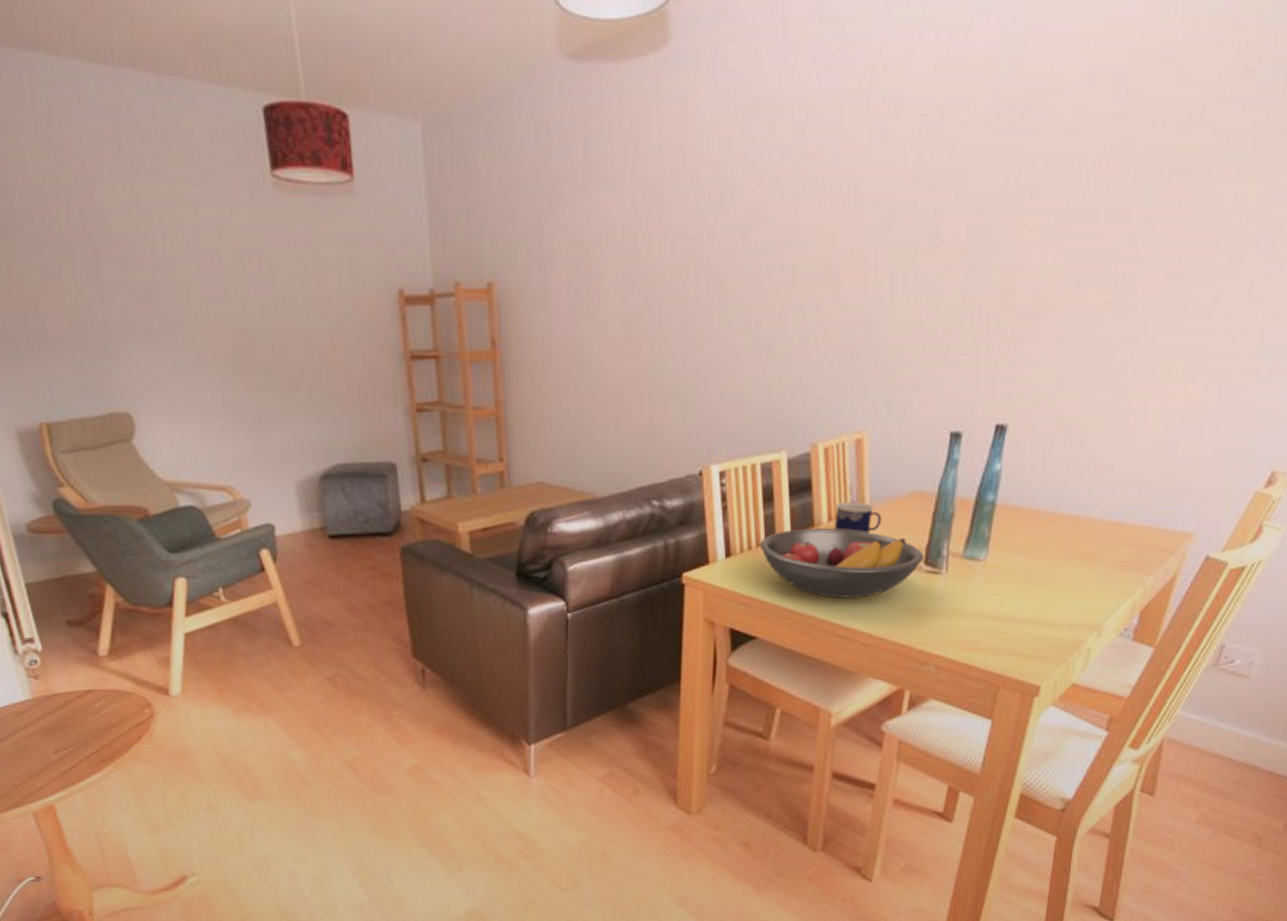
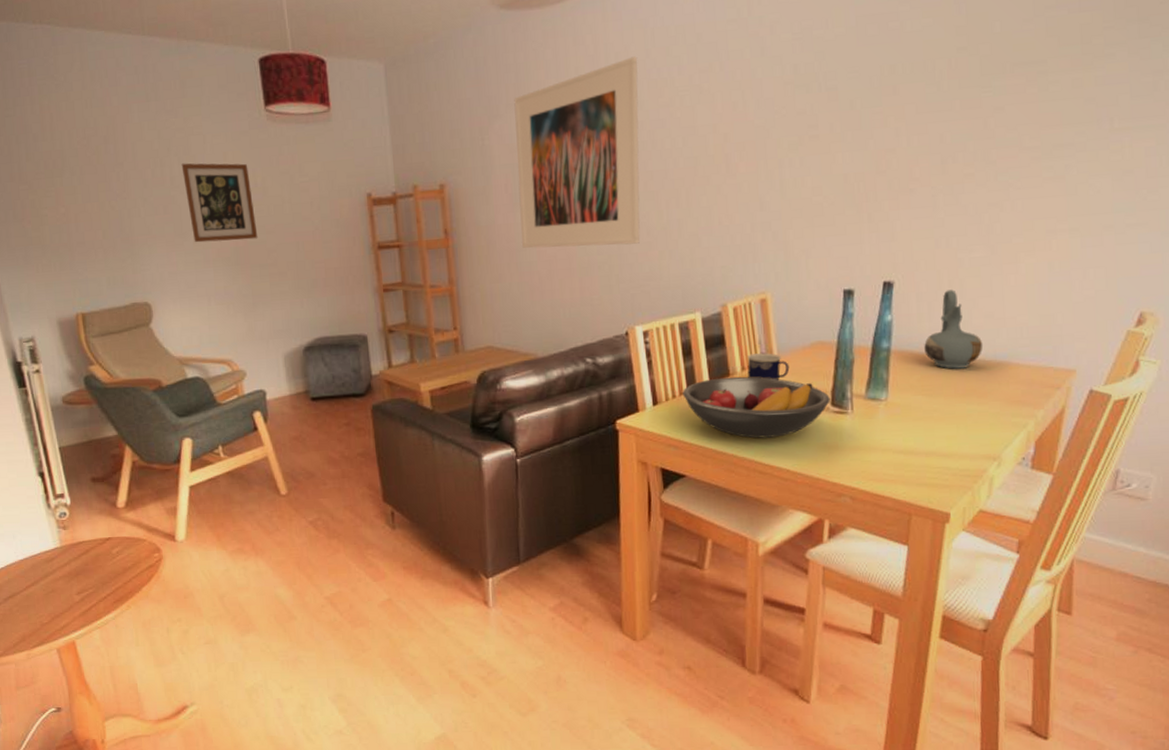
wall art: none [166,238,264,342] -> present [181,163,258,243]
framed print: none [581,132,734,368] -> present [514,56,640,249]
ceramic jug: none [1033,437,1098,528] -> present [924,290,983,369]

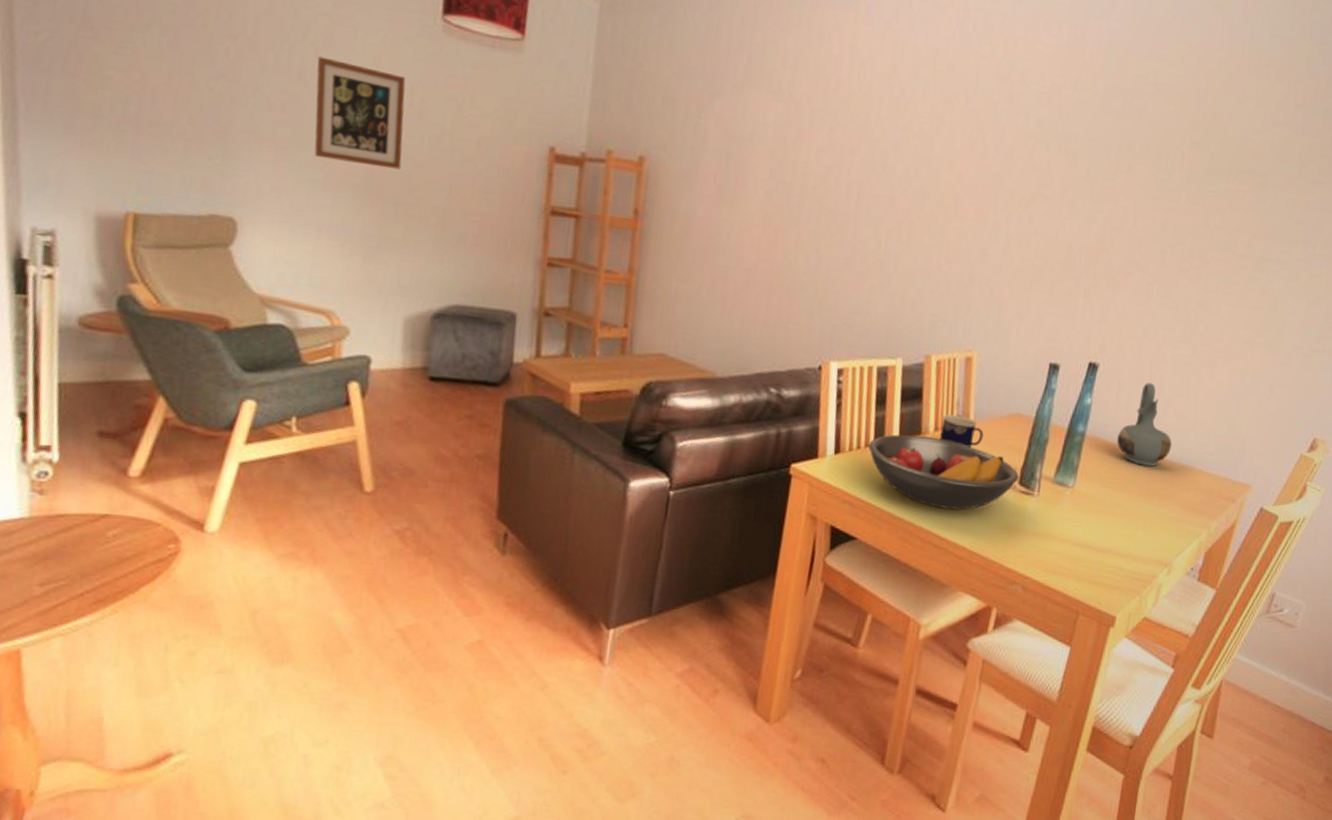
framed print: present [514,56,640,249] -> none [722,67,884,271]

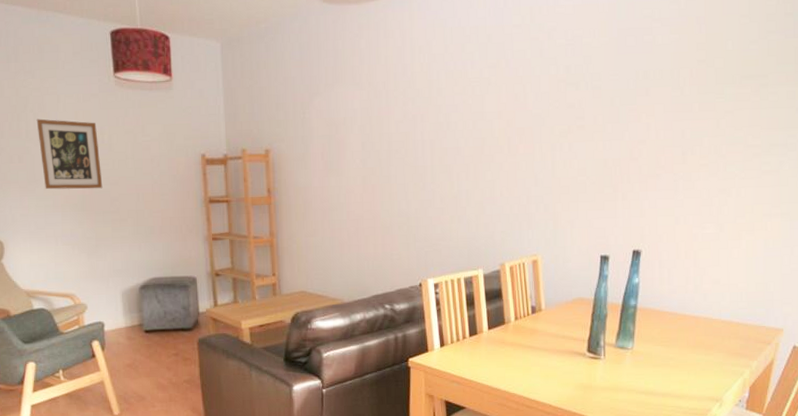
fruit bowl: present [868,434,1019,510] -> none [466,325,587,378]
cup: present [940,414,984,448] -> none [520,306,555,329]
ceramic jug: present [1117,382,1172,467] -> none [664,259,711,325]

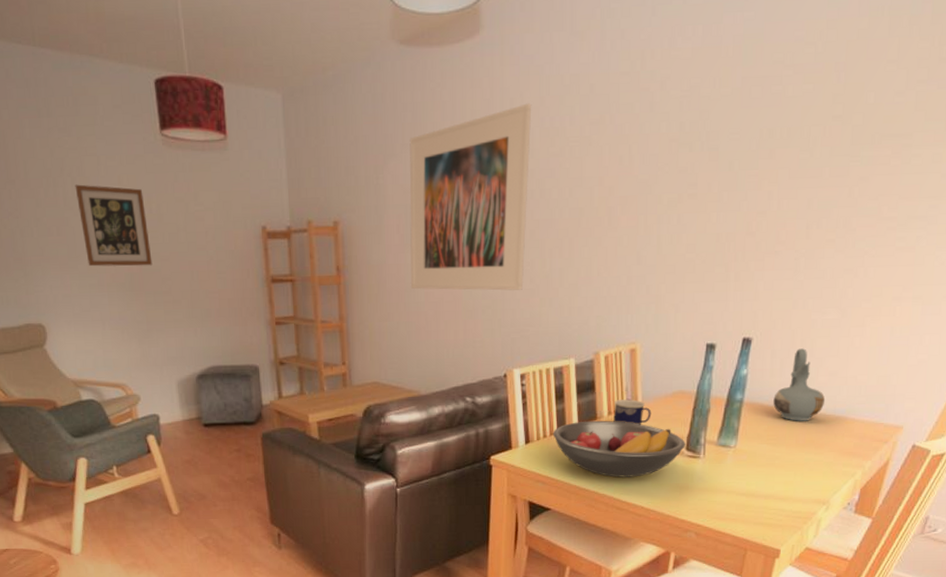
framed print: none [332,50,438,209] -> present [409,103,532,291]
fruit bowl: none [466,325,587,378] -> present [553,420,685,478]
cup: none [520,306,555,329] -> present [613,399,652,425]
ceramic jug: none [664,259,711,325] -> present [773,348,826,421]

